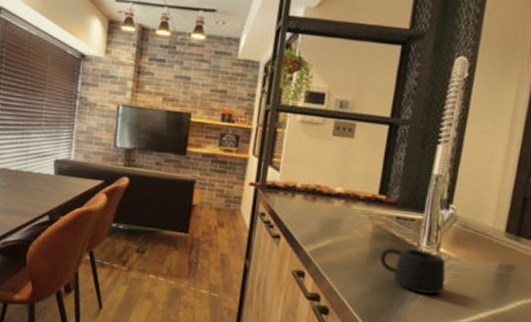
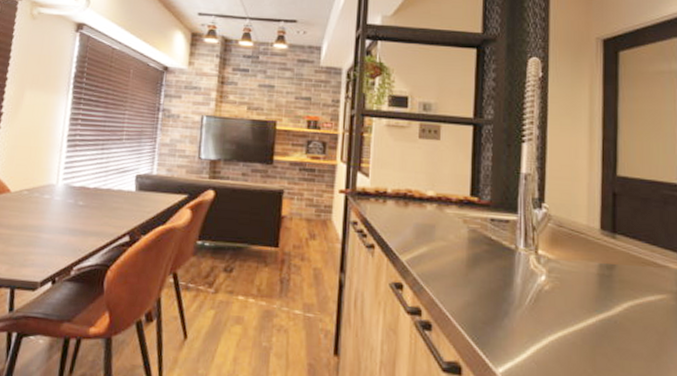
mug: present [379,247,447,295] -> none [478,251,548,301]

